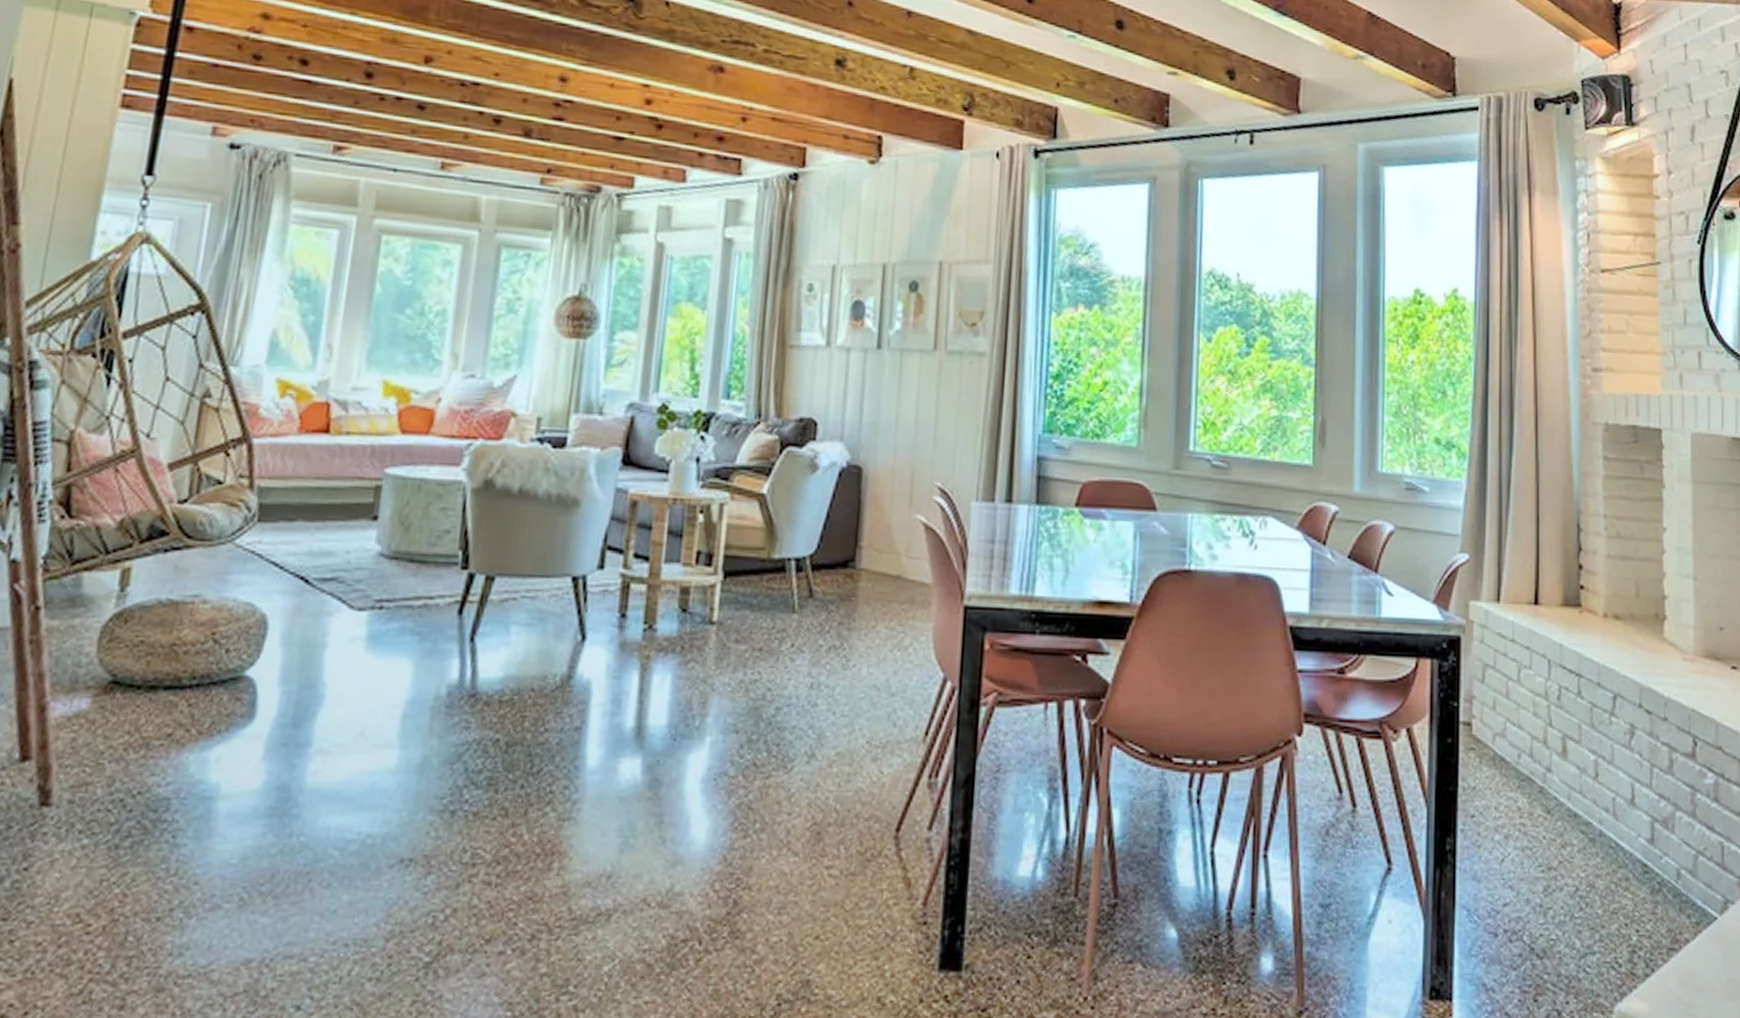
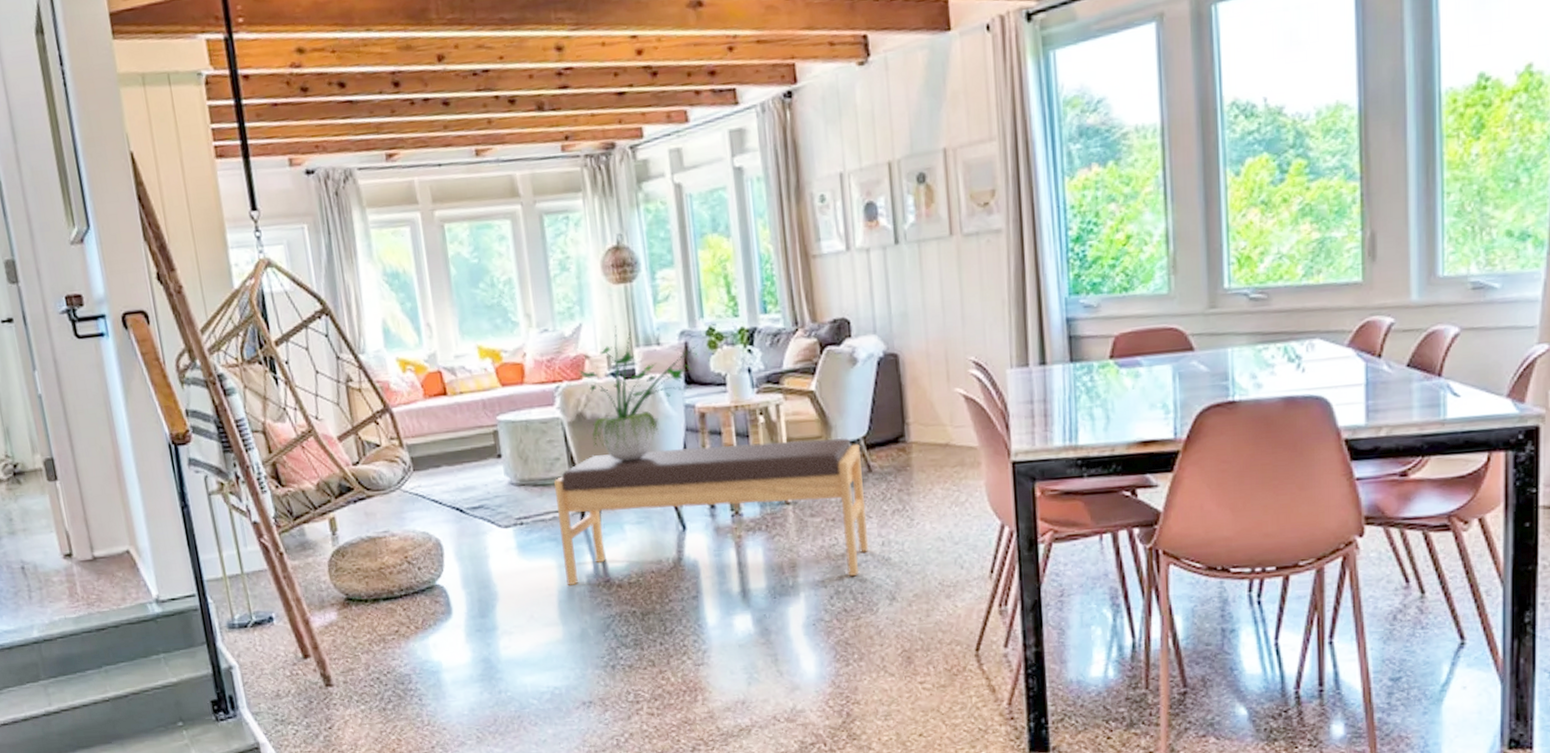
bench: none [420,532,806,722] -> present [553,437,869,586]
potted plant: none [495,384,647,547] -> present [578,325,699,462]

